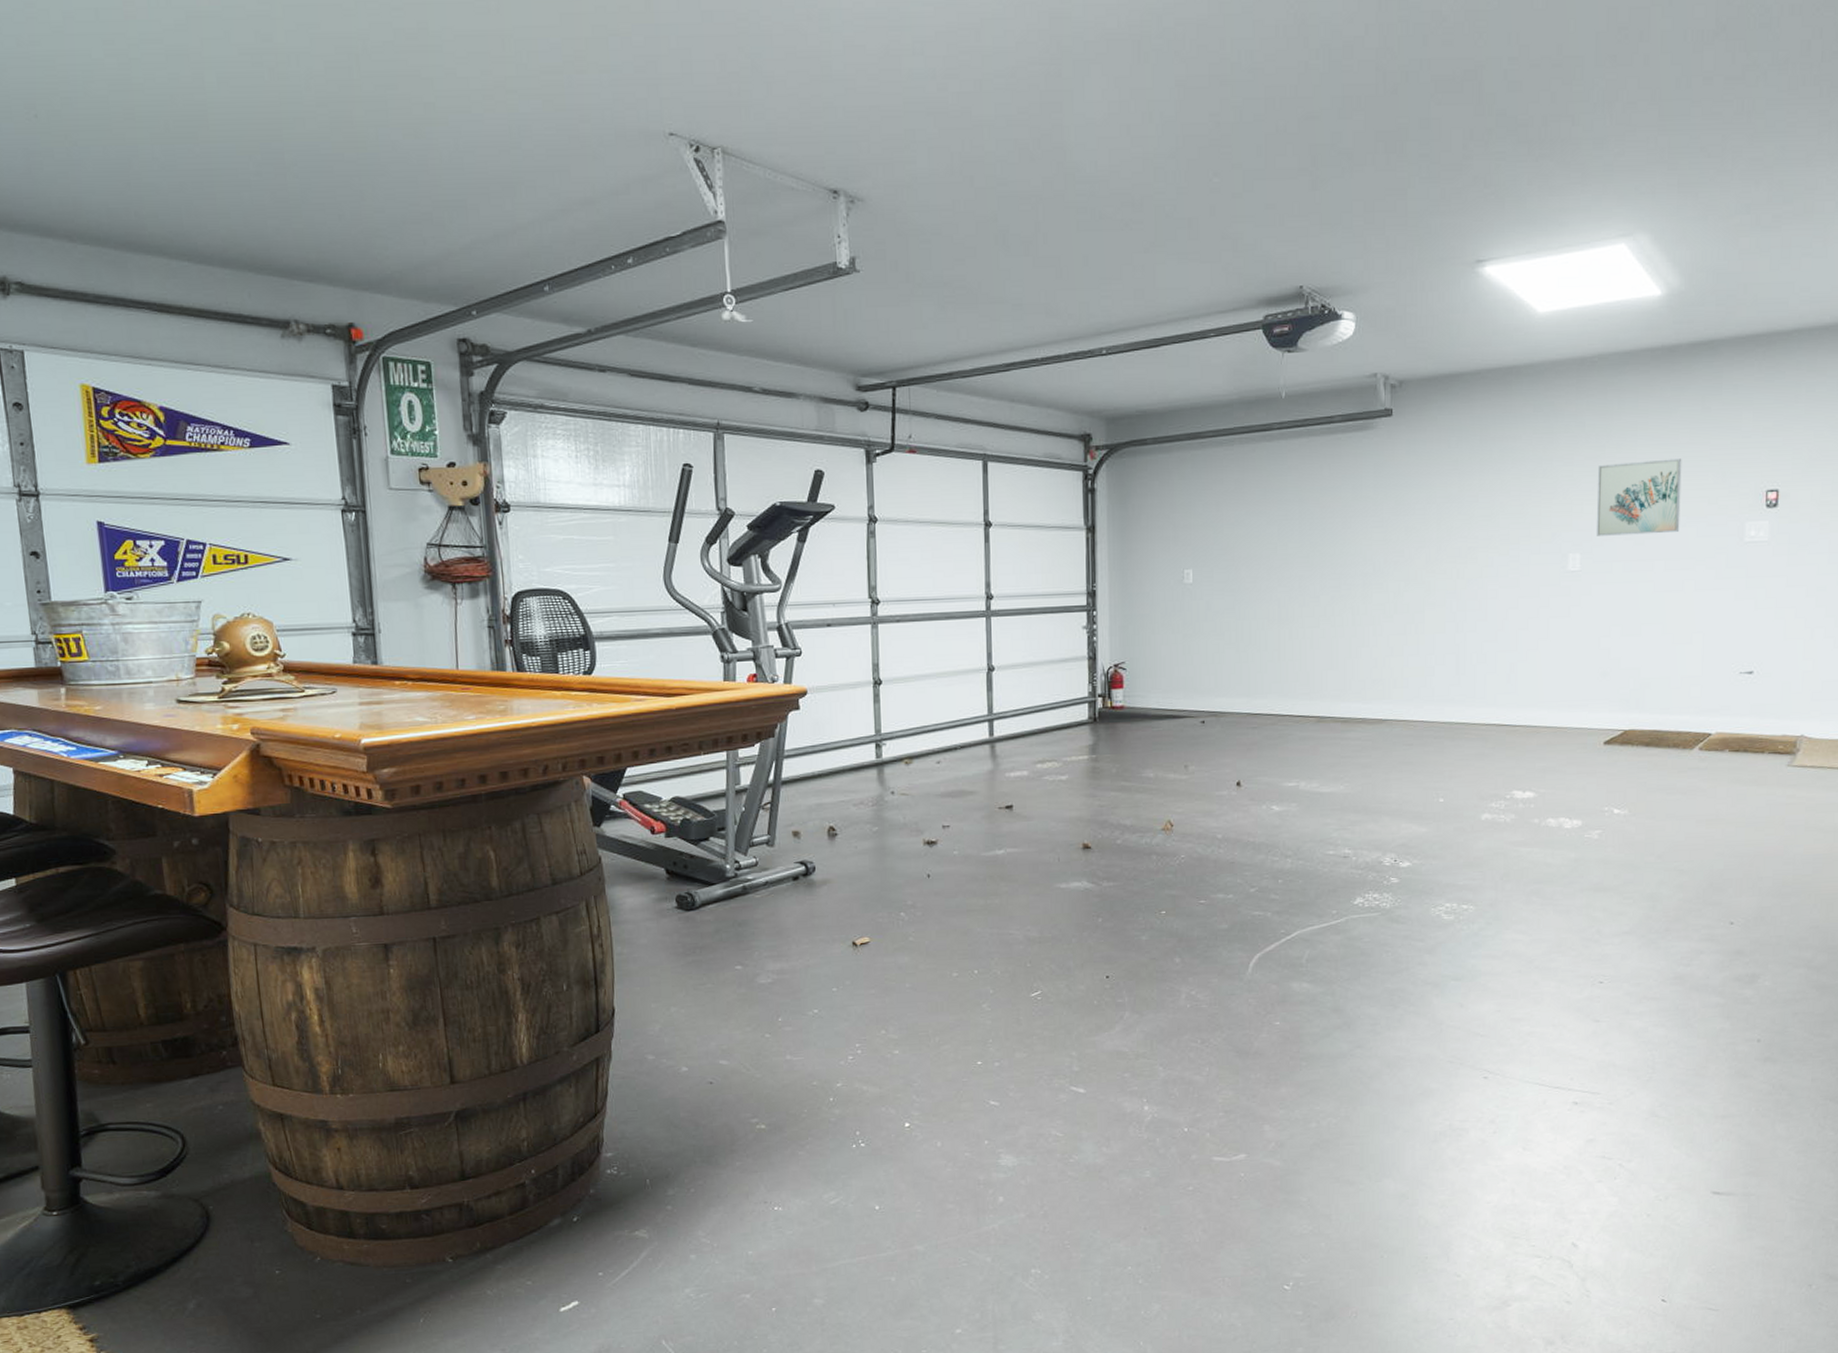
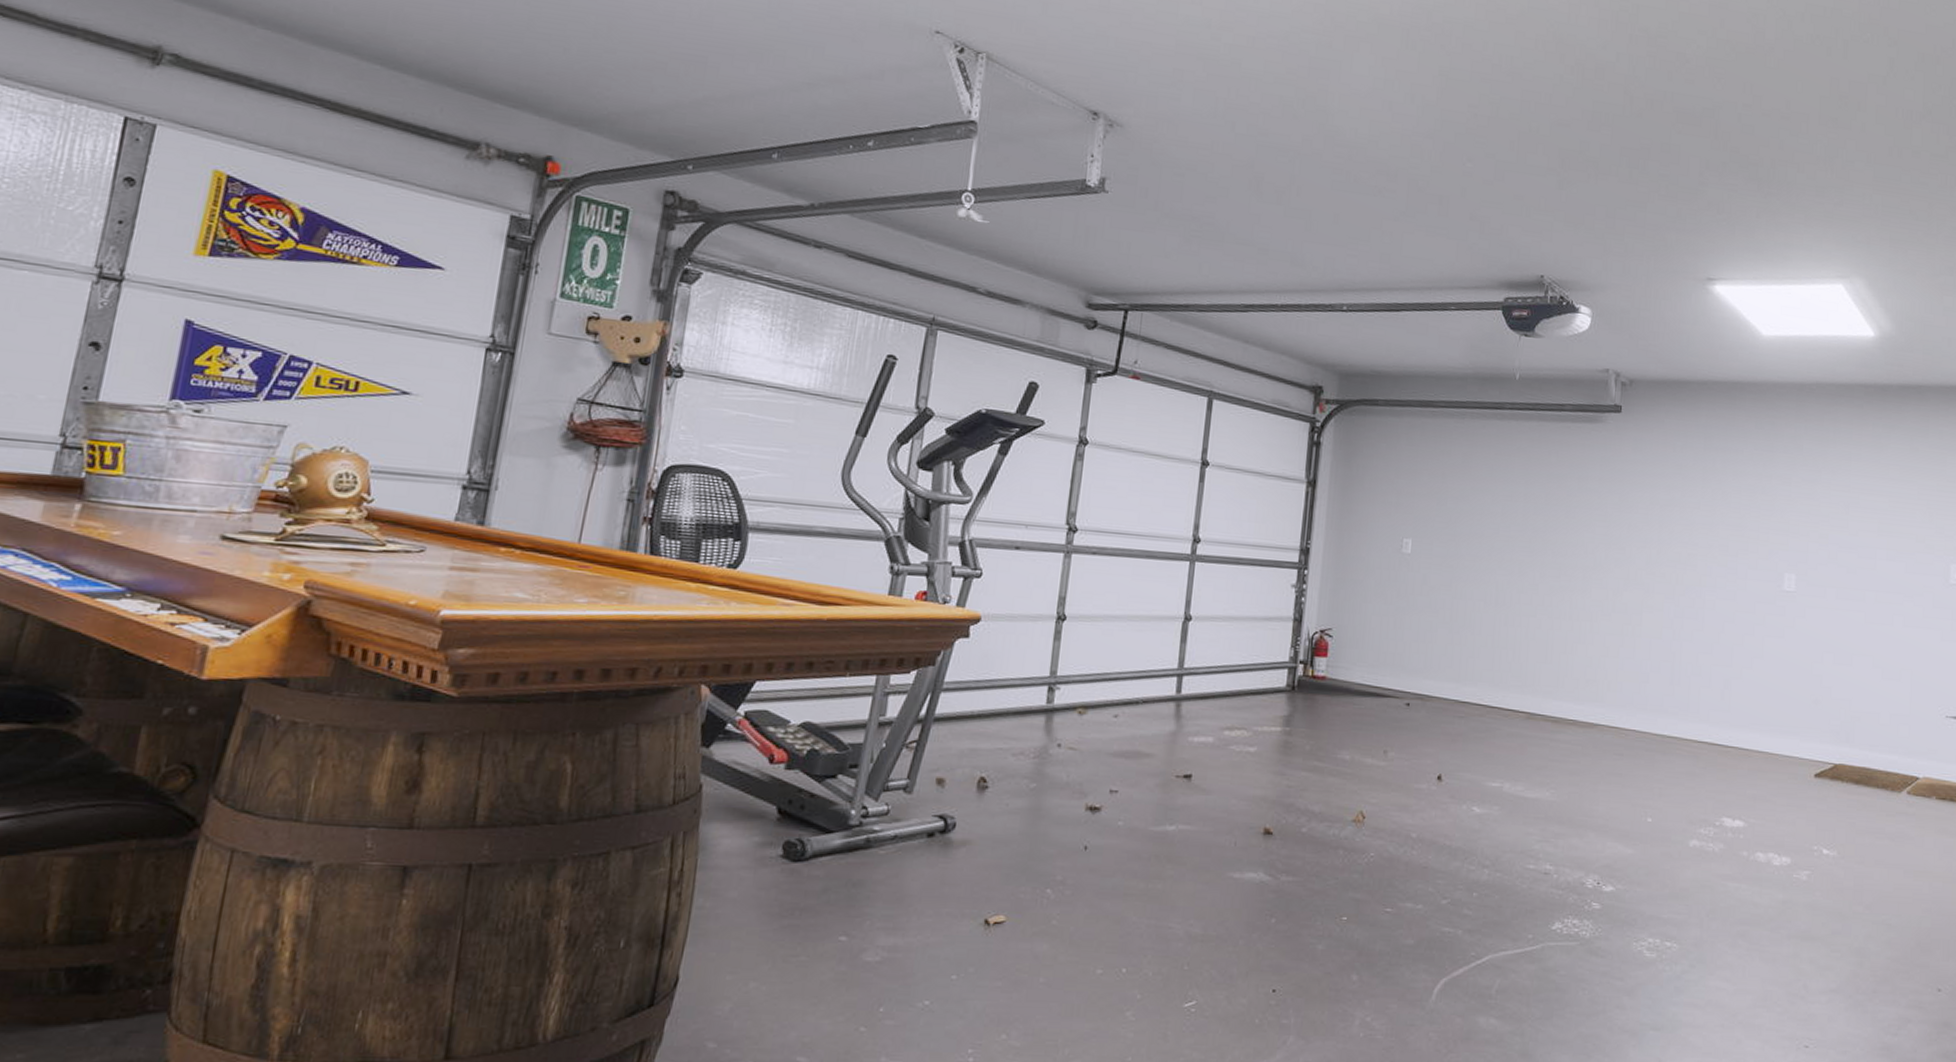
wall art: present [1596,458,1682,536] -> none [1811,489,1892,565]

